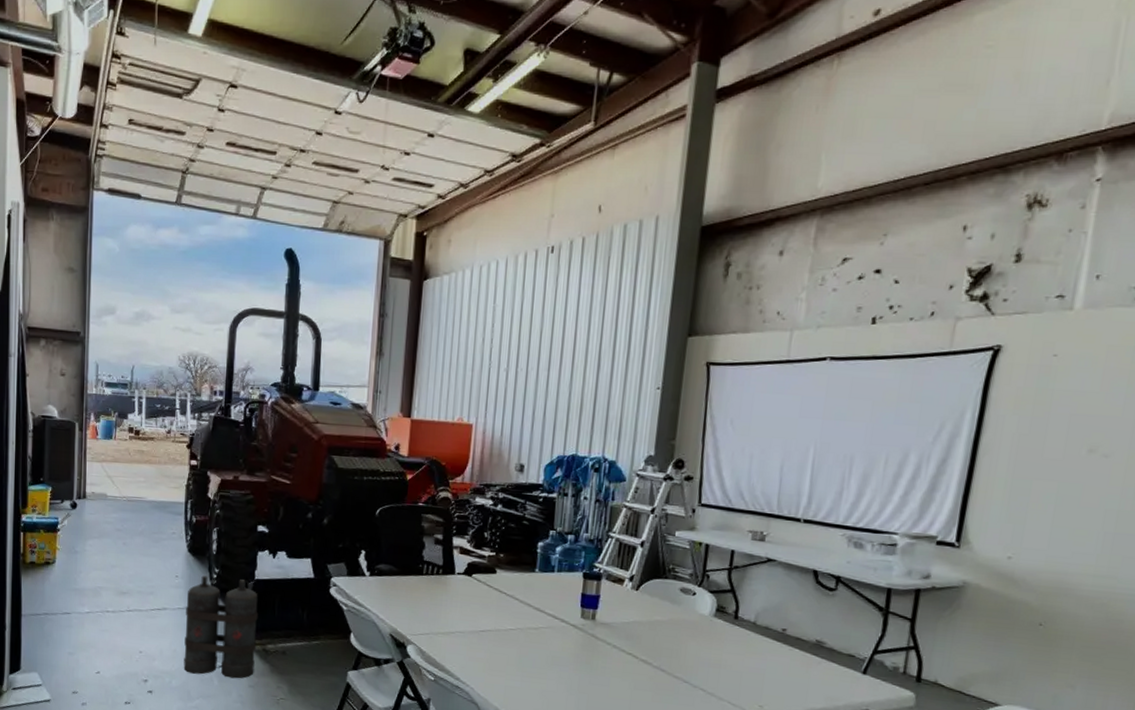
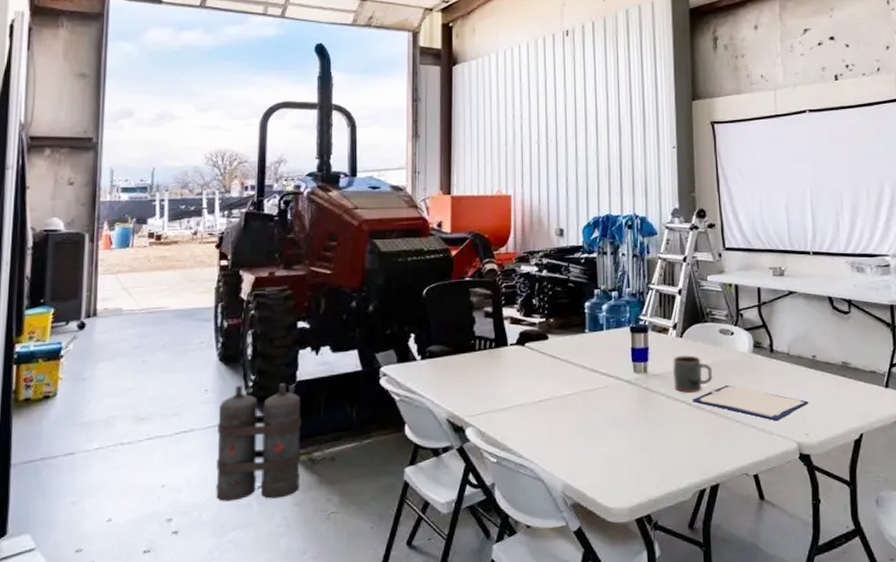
mug: none [622,608,666,647] -> present [673,355,713,393]
notepad: none [640,644,770,688] -> present [693,384,809,421]

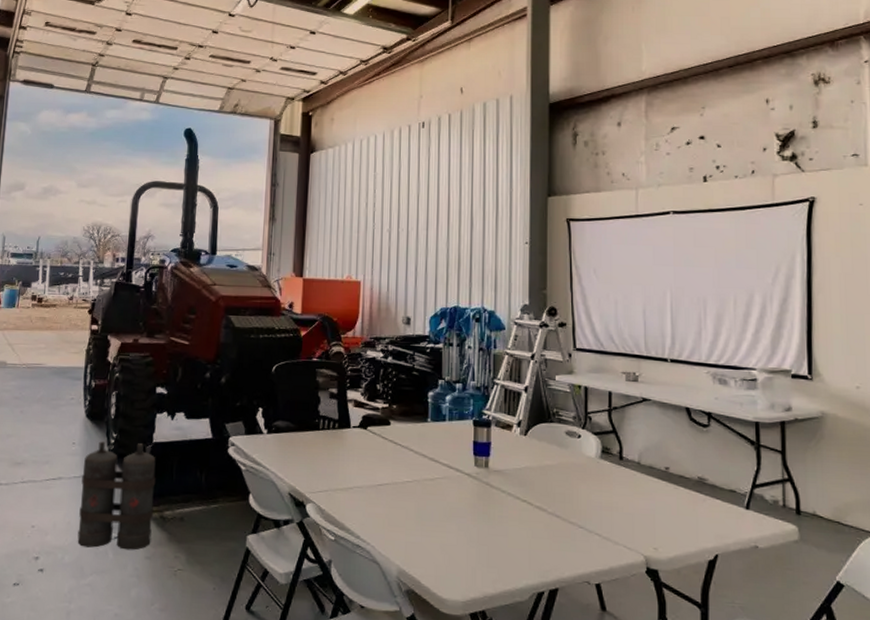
mug: present [673,355,713,393] -> none [515,453,557,493]
notepad: present [693,384,809,421] -> none [534,488,659,531]

